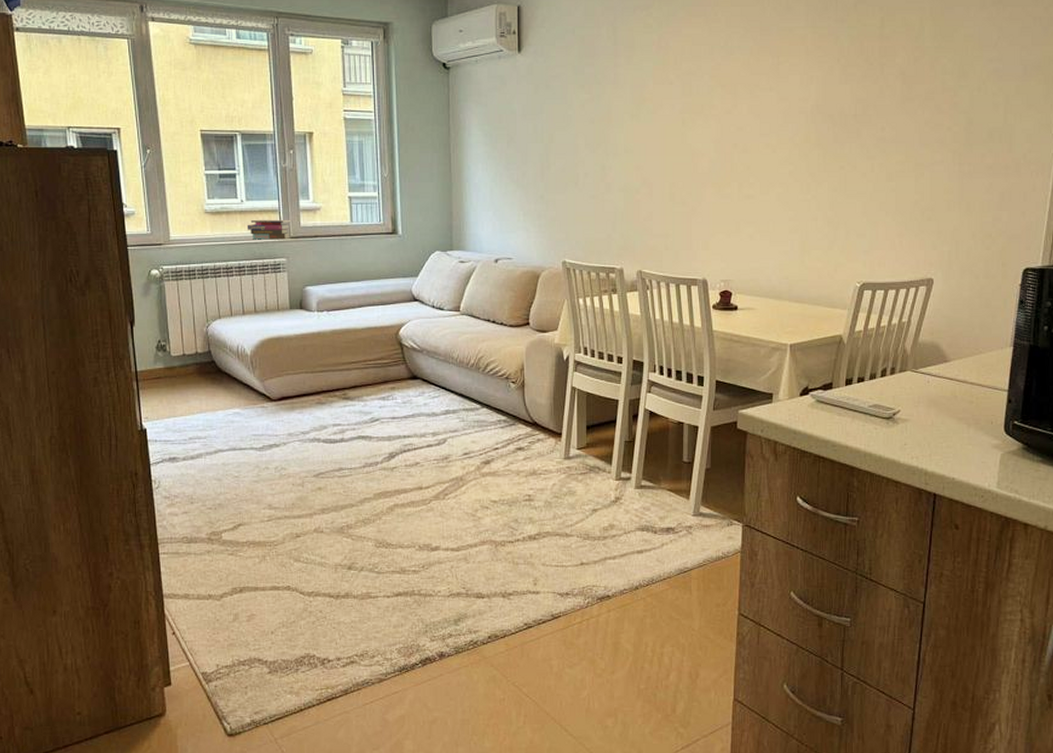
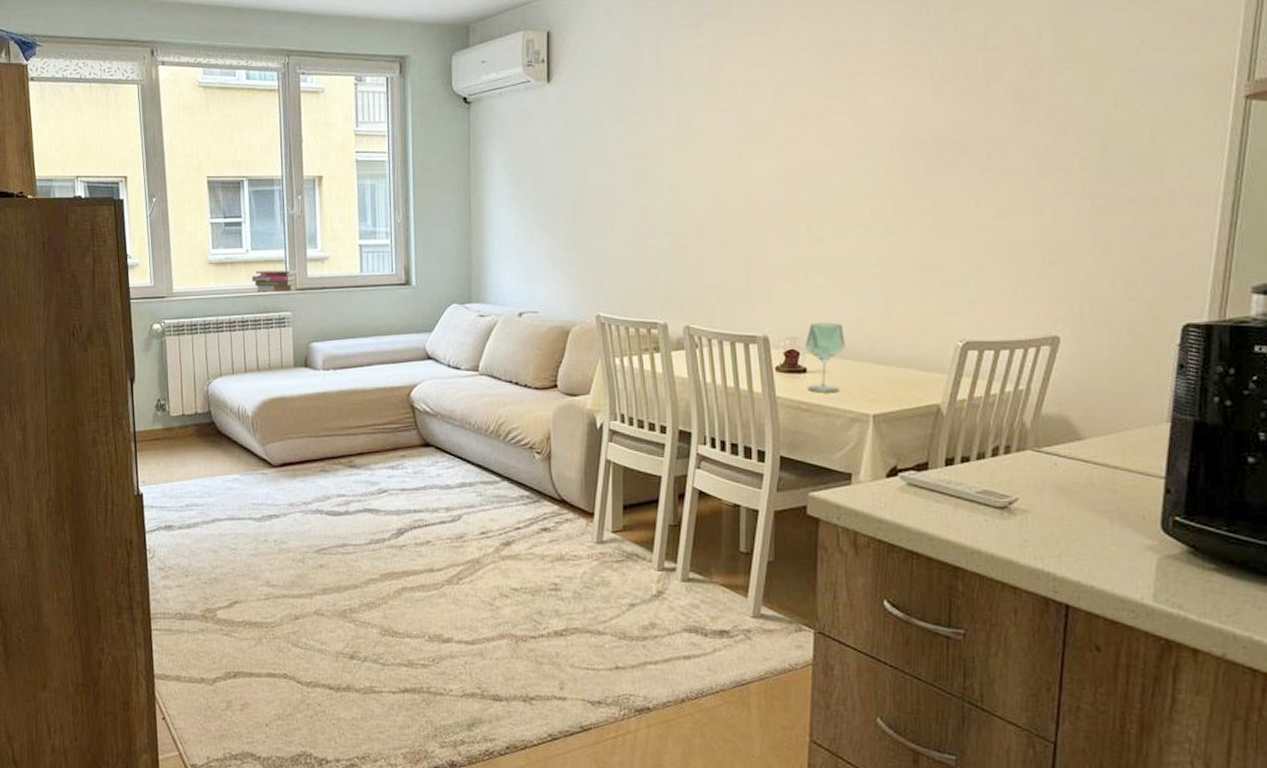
wine glass: none [736,267,769,327] -> present [805,322,846,393]

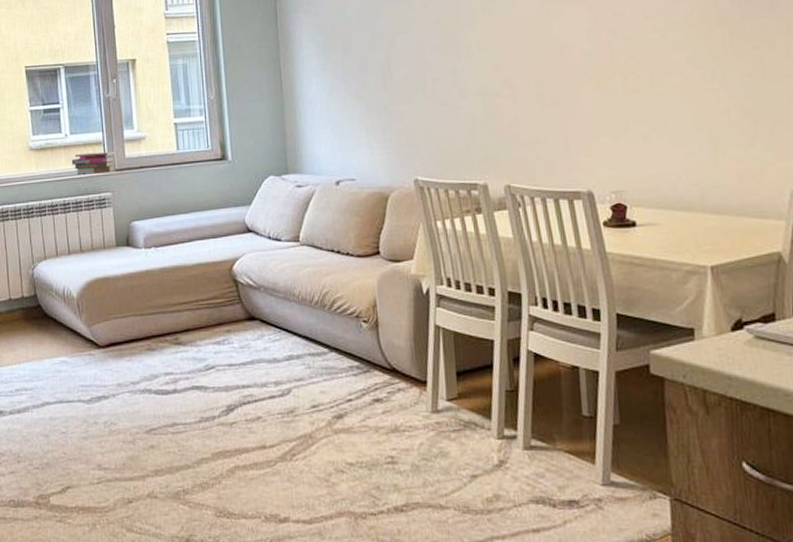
wine glass: present [805,322,846,393] -> none [631,174,675,247]

